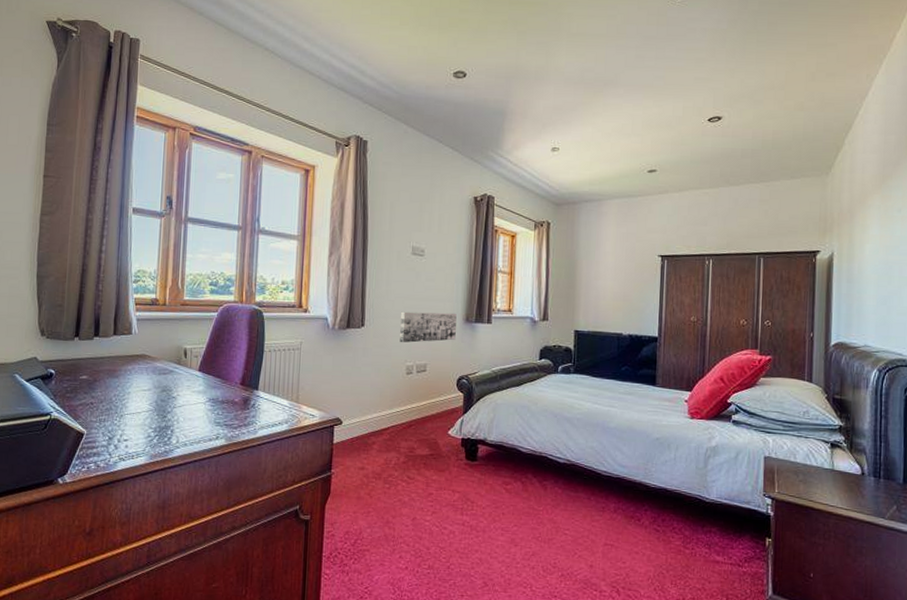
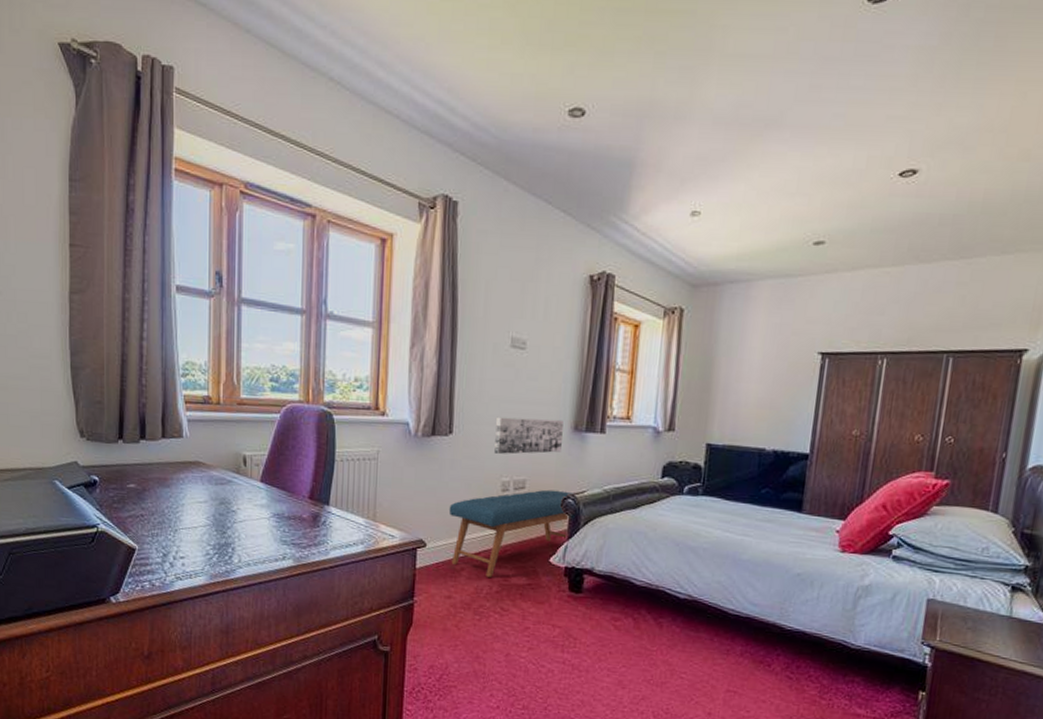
bench: none [361,372,467,449] -> present [448,489,574,577]

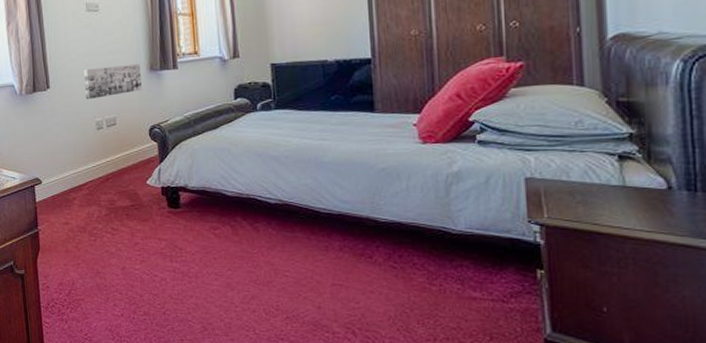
bench: present [448,489,574,577] -> none [55,122,160,203]

